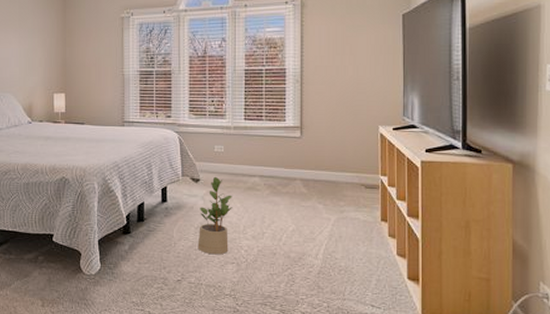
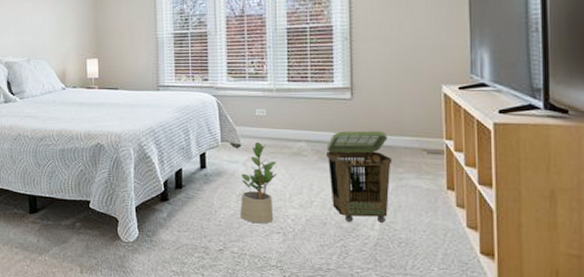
laundry basket: none [276,167,335,253] -> present [325,131,393,224]

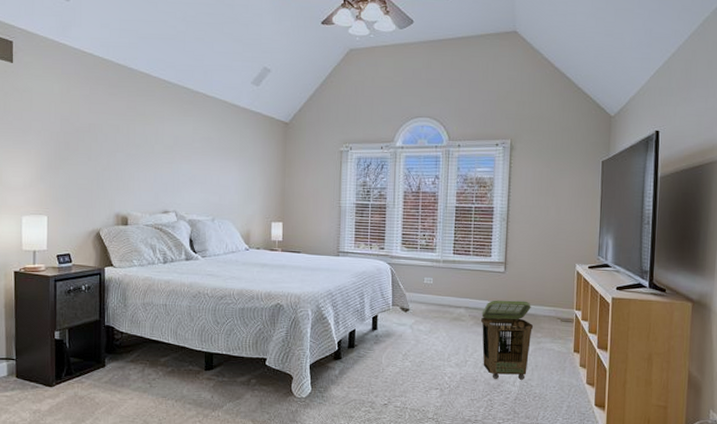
potted plant: present [240,141,277,224] -> none [404,306,439,381]

